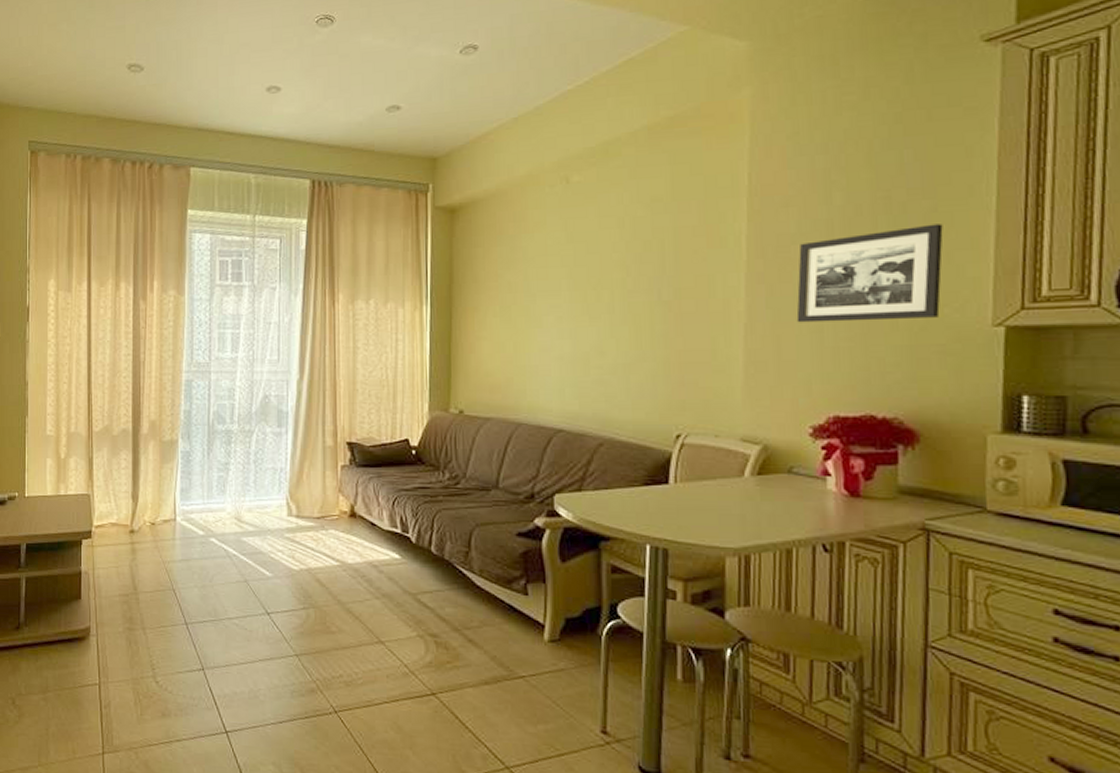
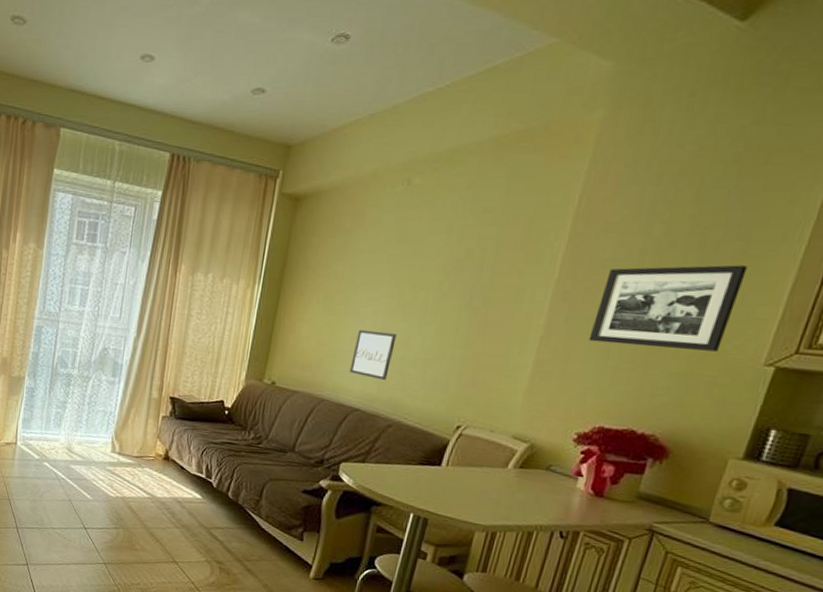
wall art: none [543,339,588,394] -> present [350,329,397,381]

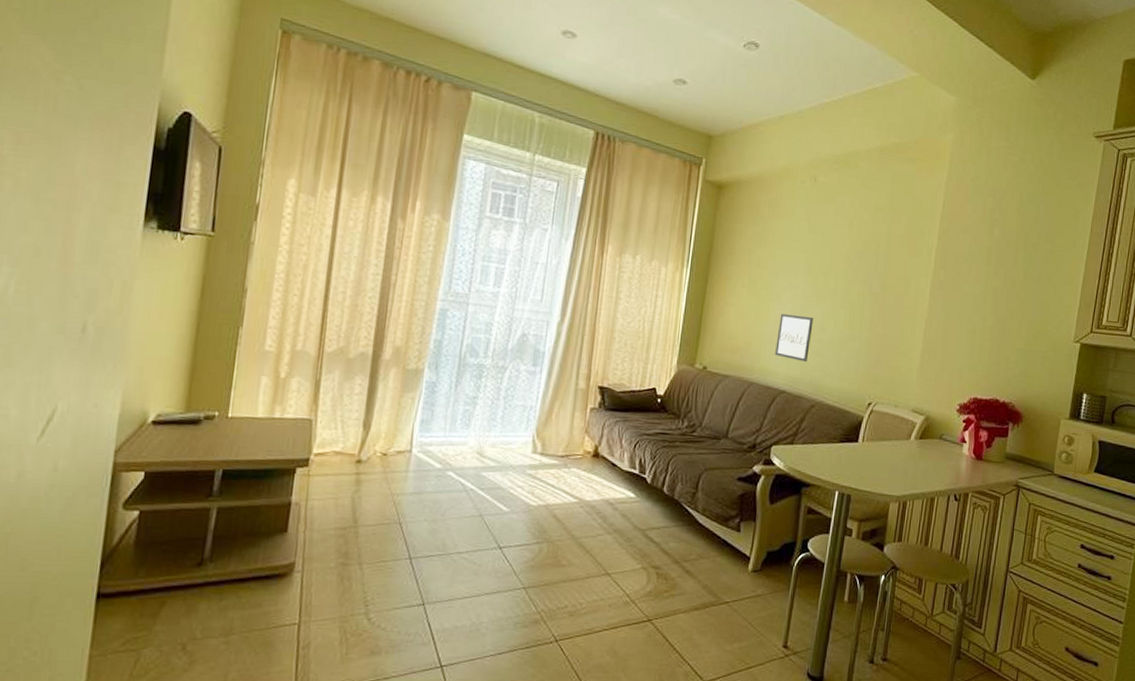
picture frame: present [588,265,748,352] -> none [960,262,1055,332]

